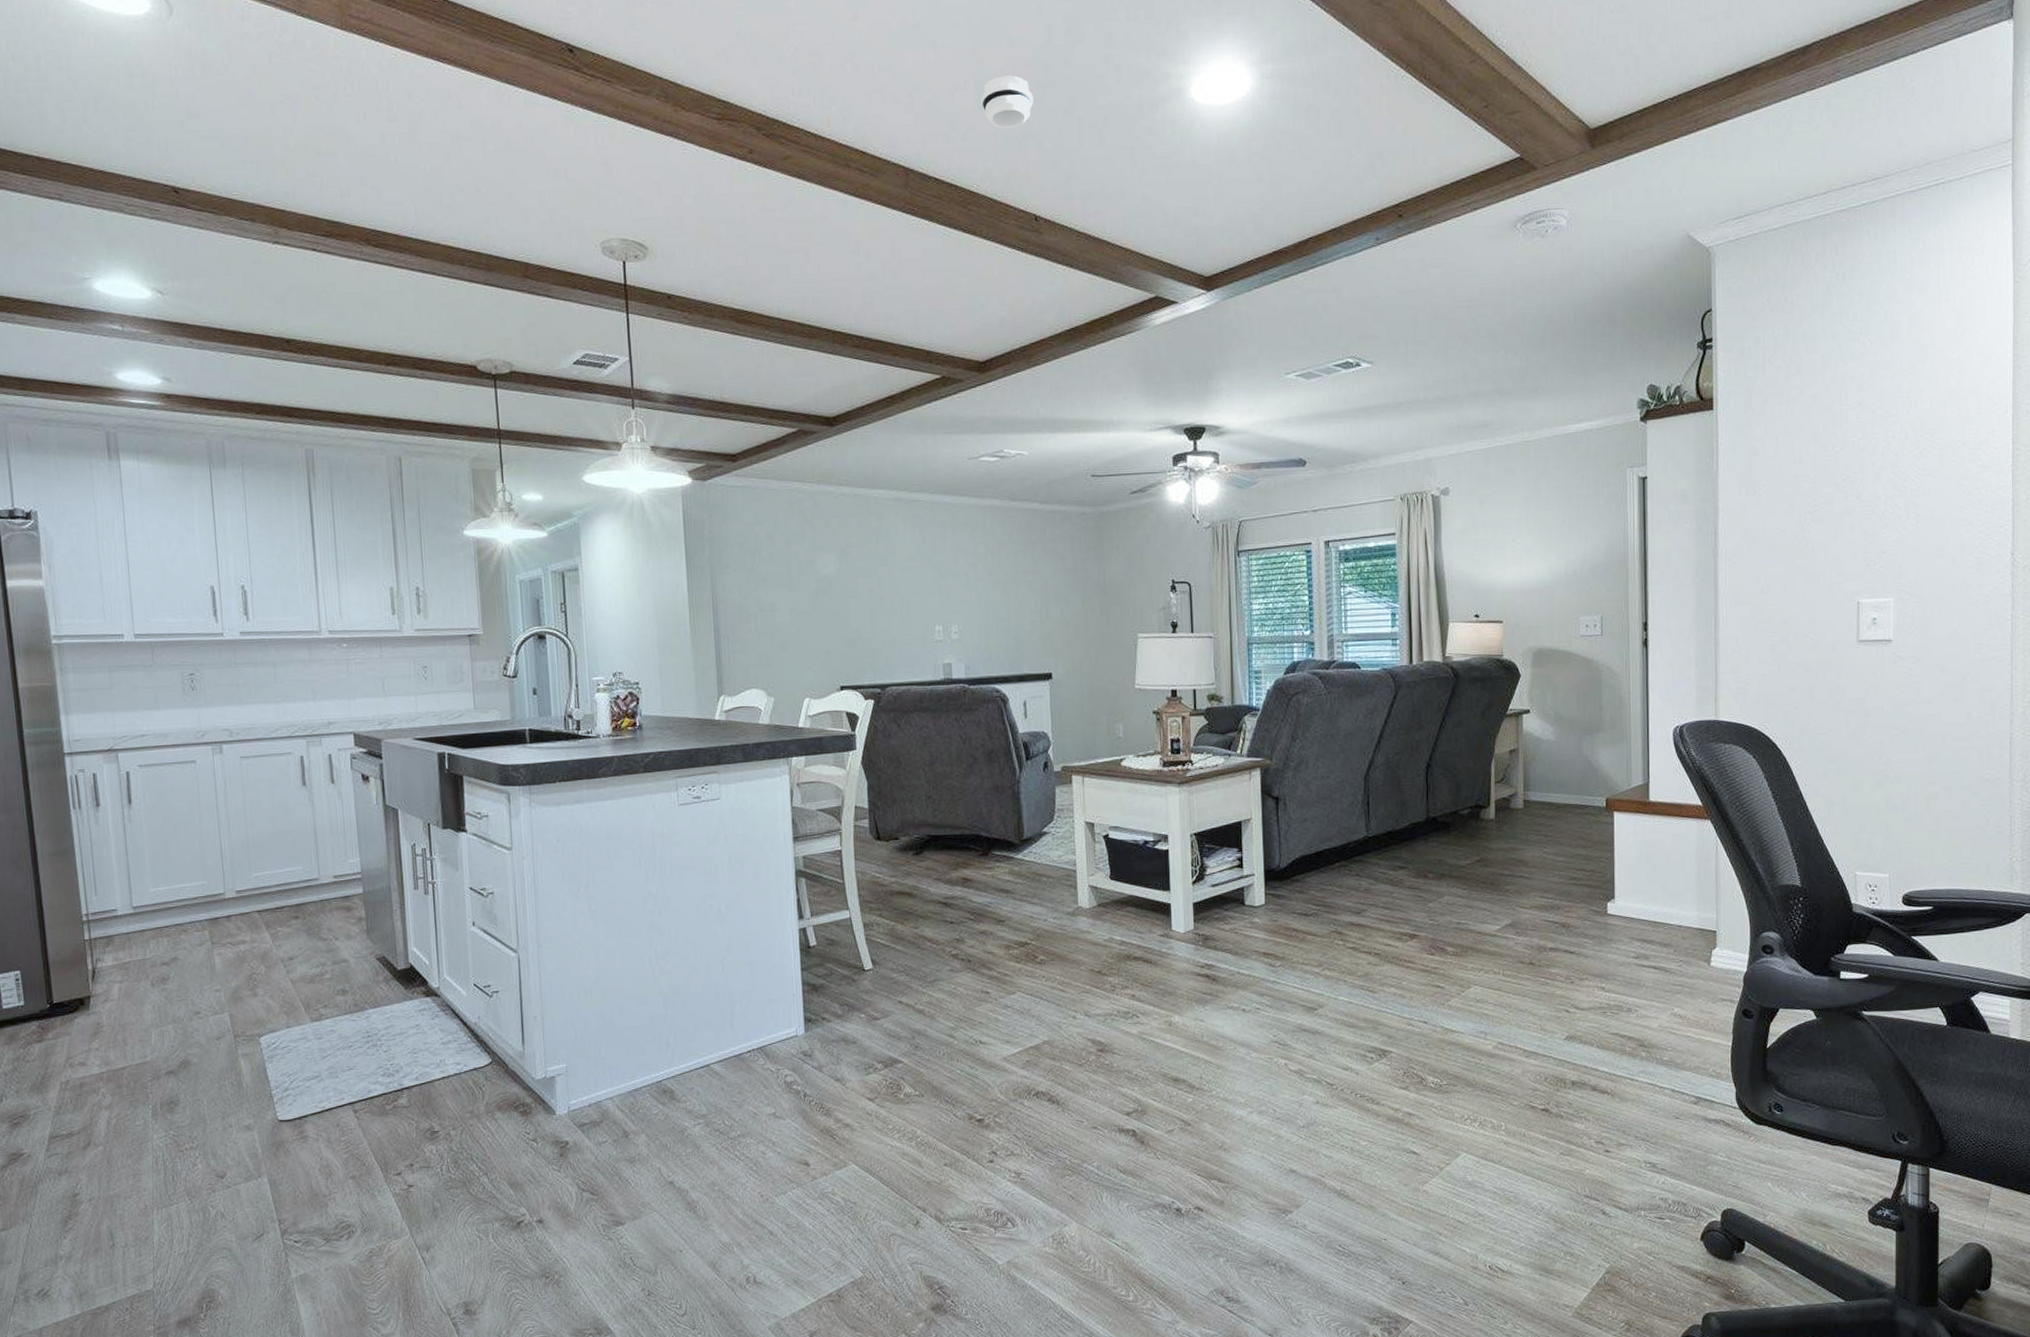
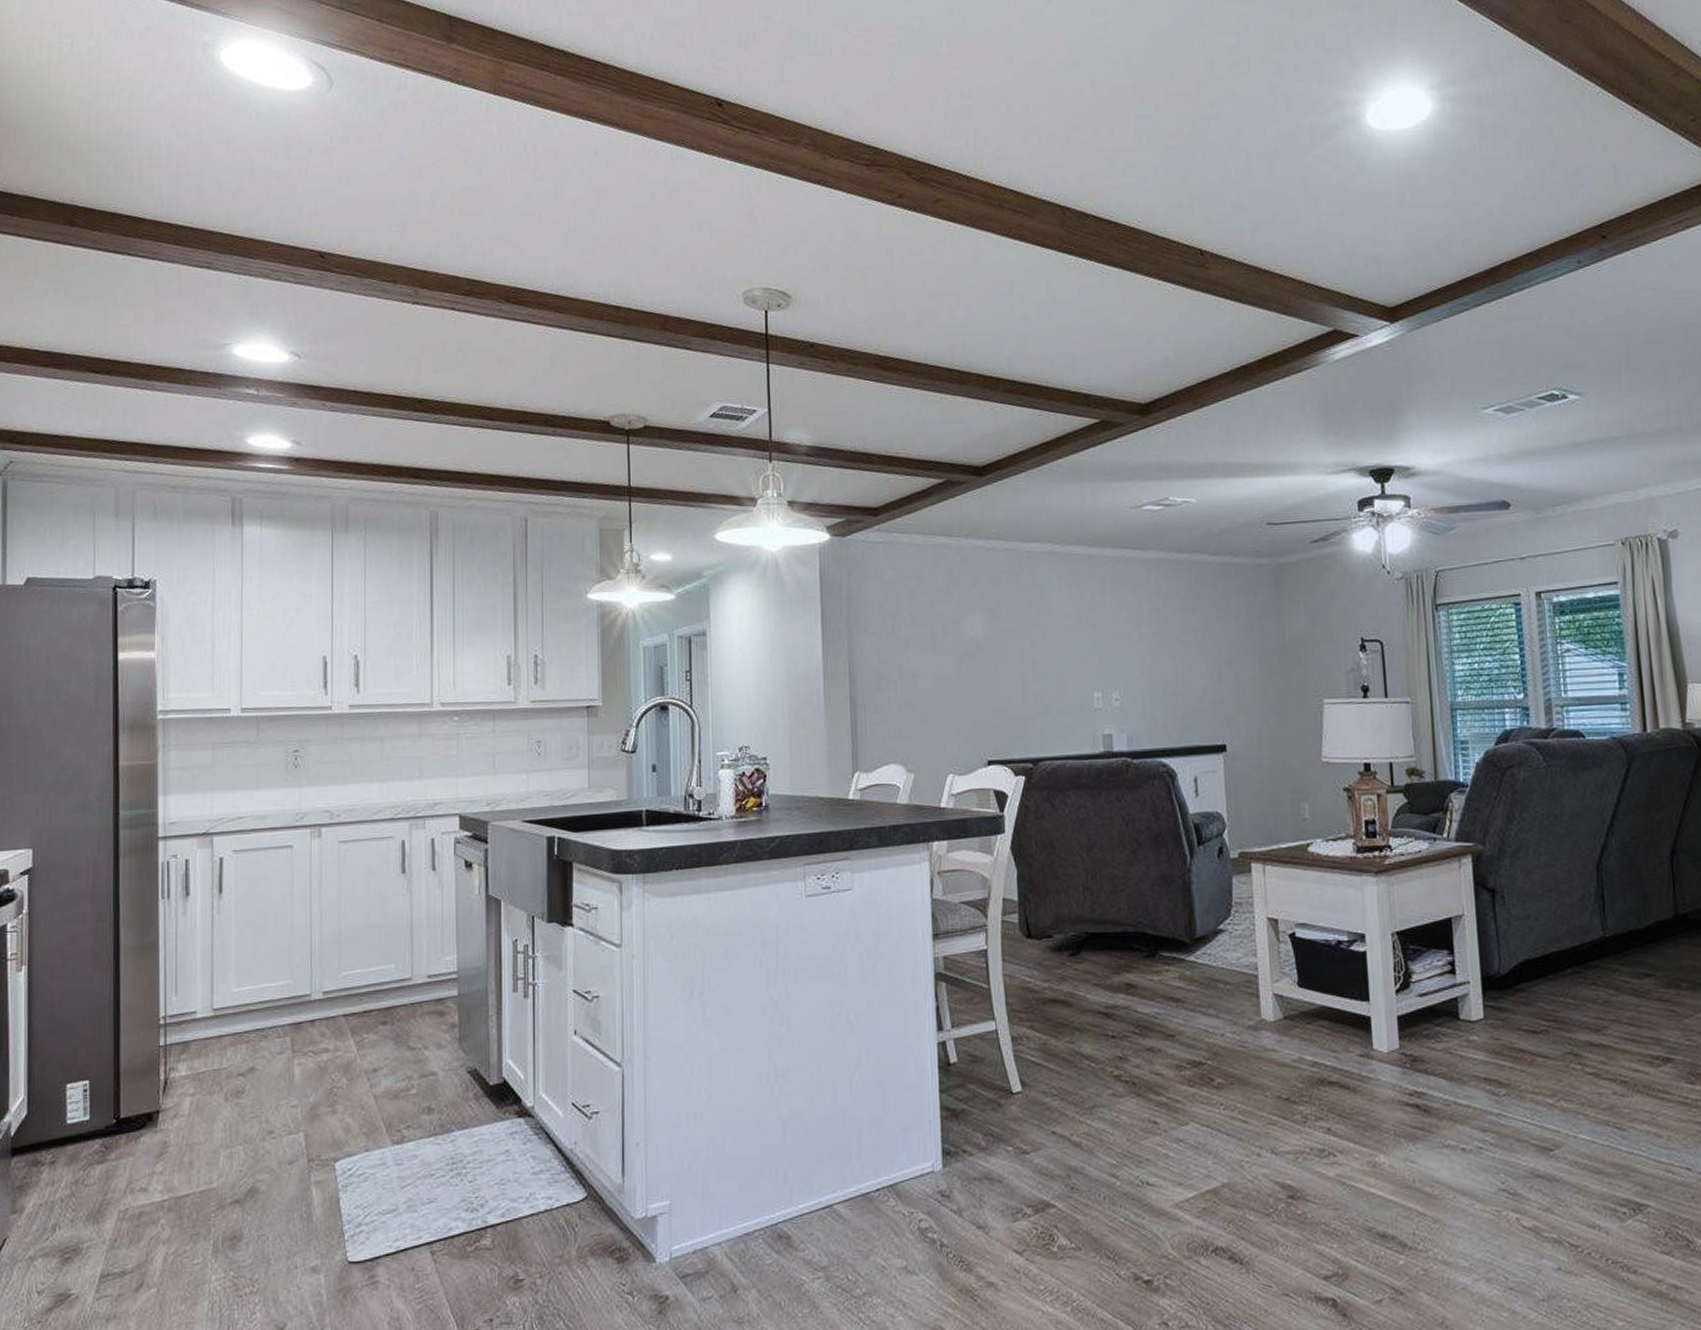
smoke detector: present [981,75,1034,128] -> none [1142,110,1198,163]

